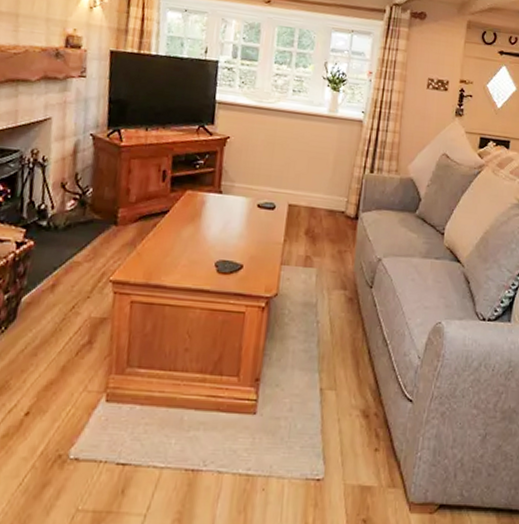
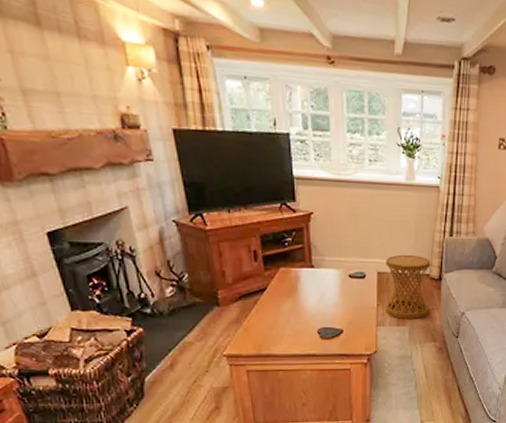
side table: none [293,187,348,261] -> present [386,254,431,320]

